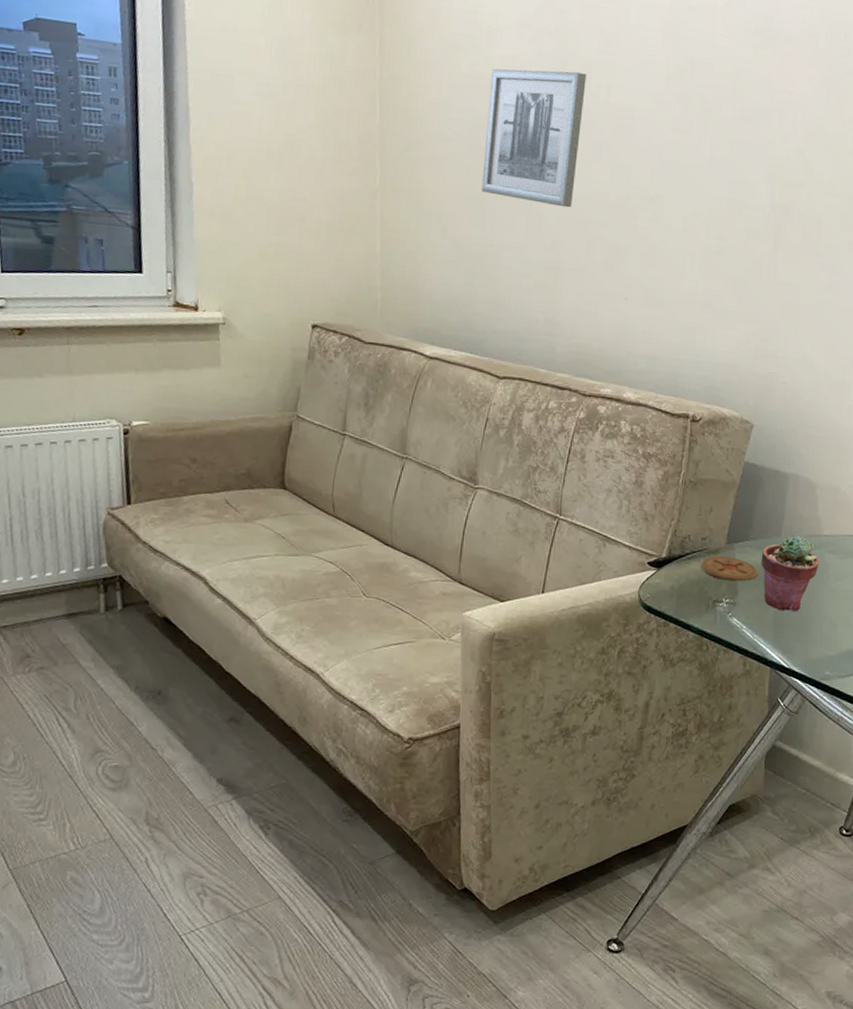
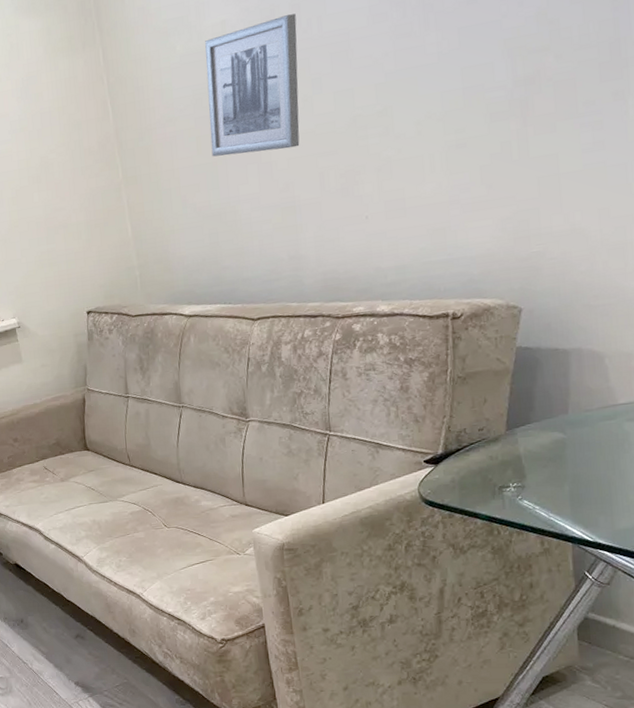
coaster: present [701,556,758,582] -> none [481,442,546,466]
potted succulent: present [761,534,820,612] -> none [547,408,618,486]

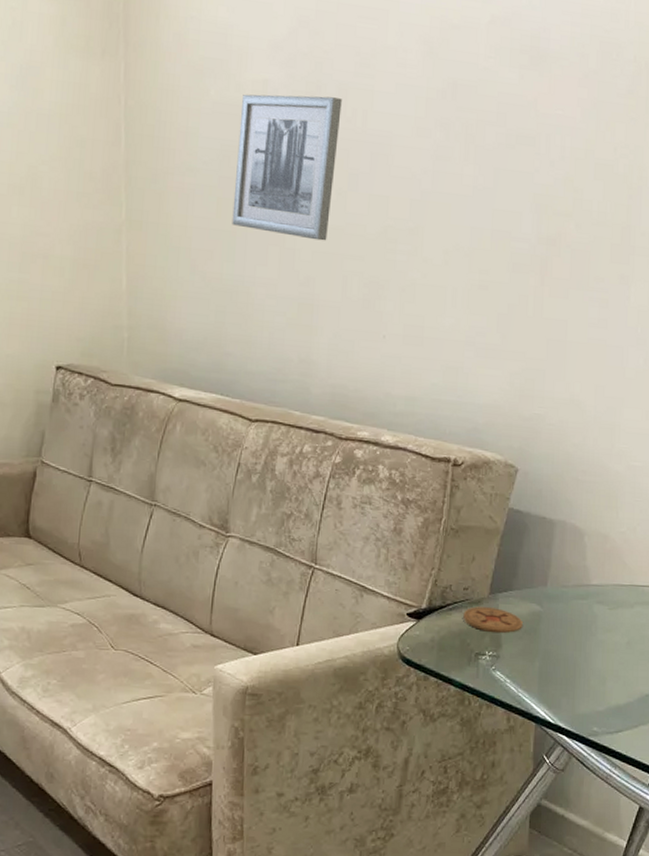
coaster: none [481,442,546,466] -> present [463,606,523,634]

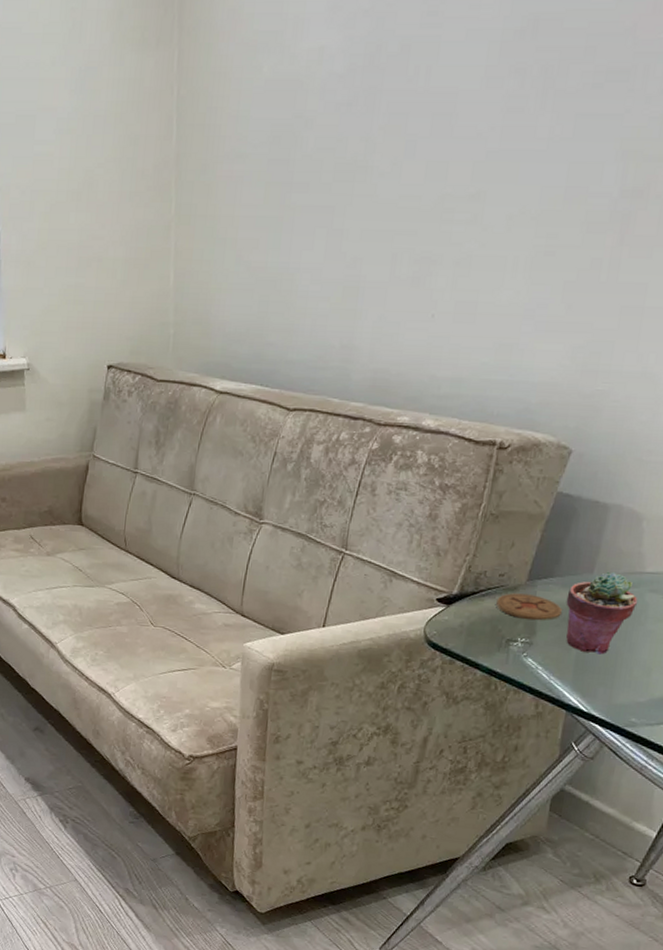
wall art: present [232,94,342,241] -> none [279,56,404,218]
potted succulent: none [526,584,588,666] -> present [566,571,638,655]

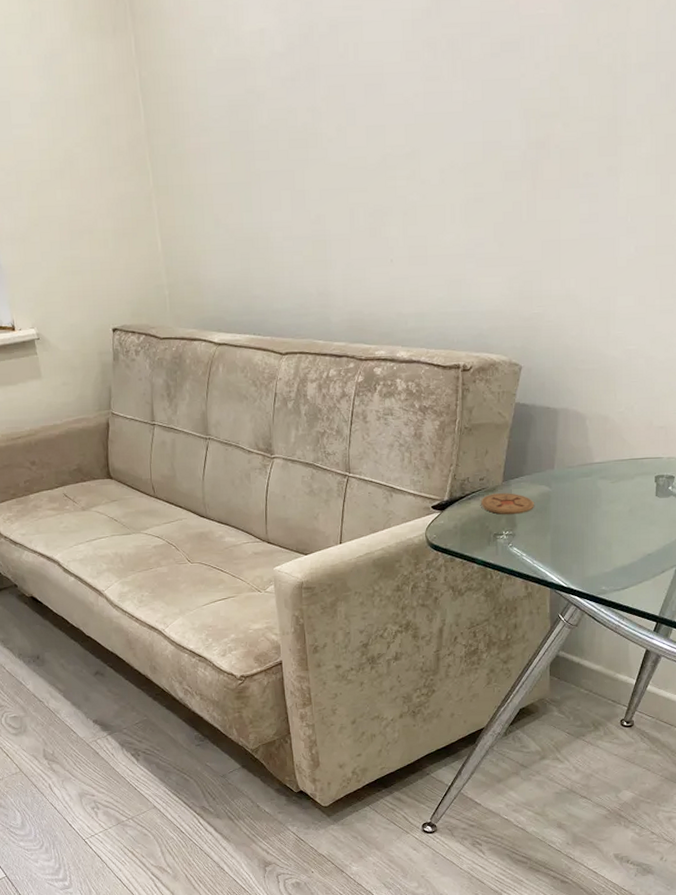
potted succulent: present [566,571,638,655] -> none [536,465,593,537]

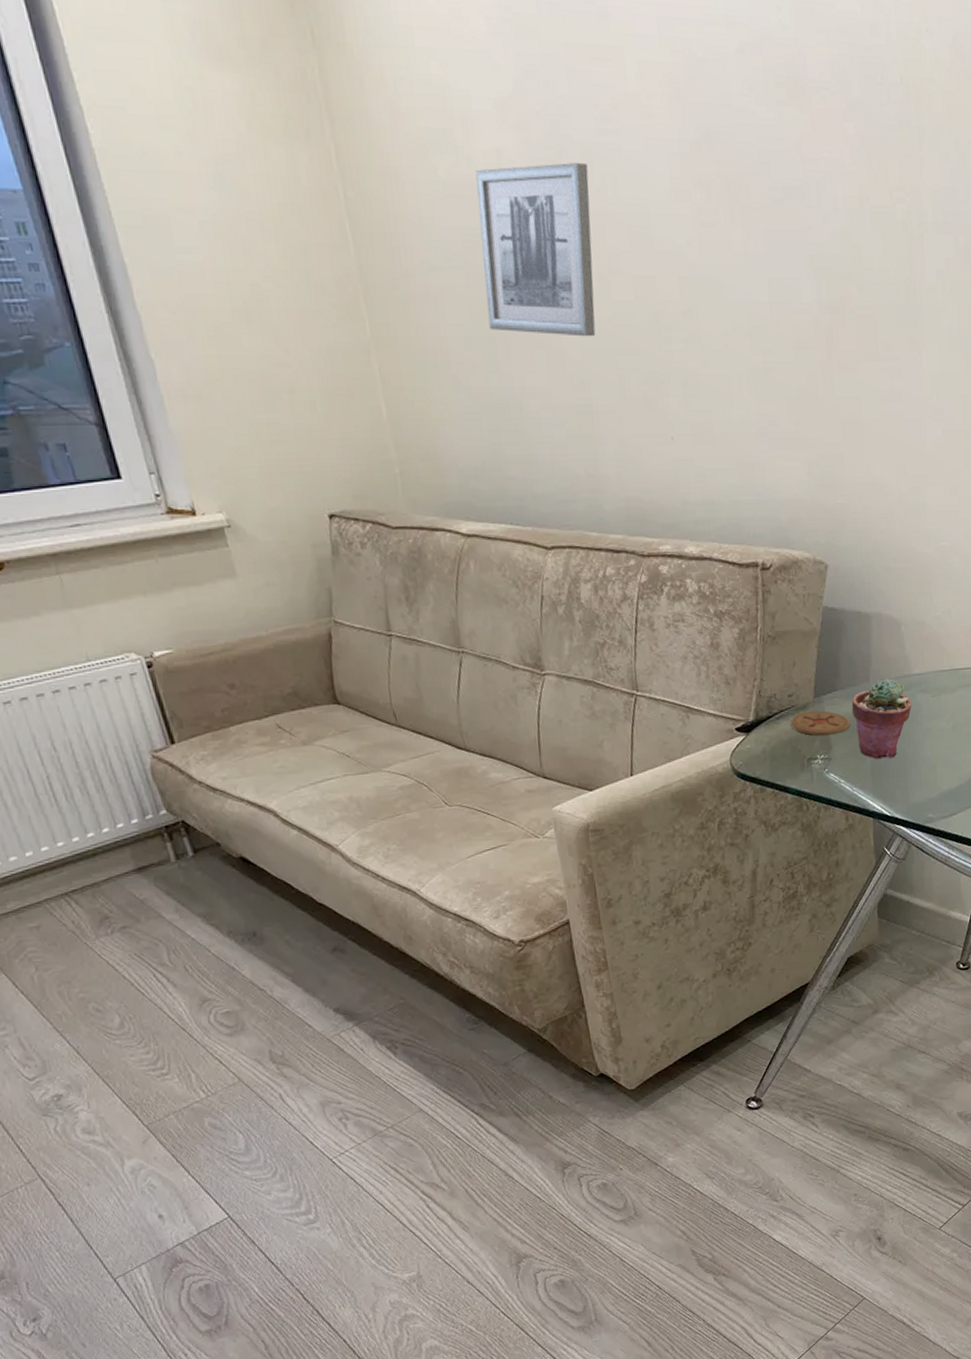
wall art: none [242,35,334,179] -> present [476,163,596,337]
potted succulent: none [536,465,593,537] -> present [851,677,913,759]

